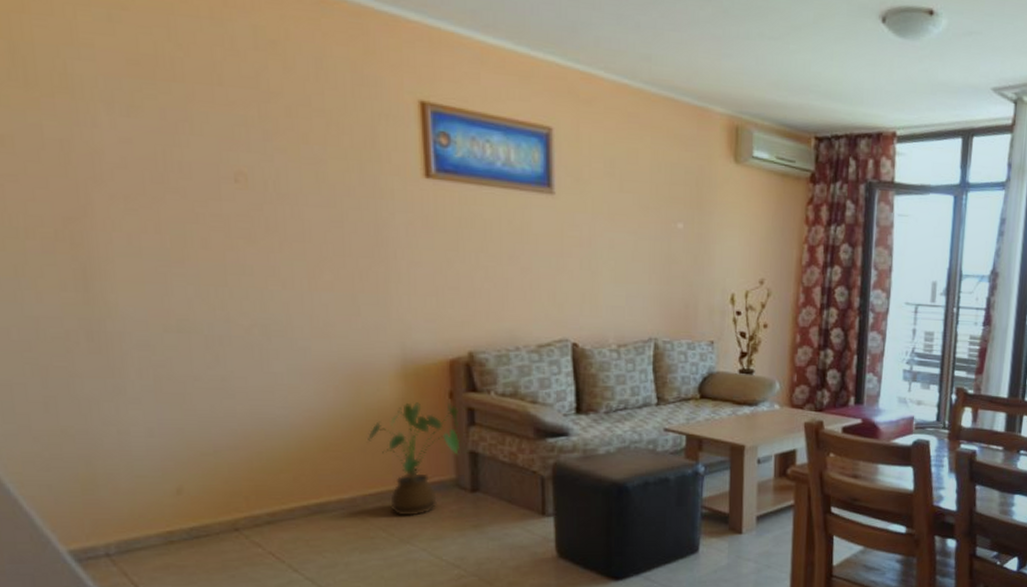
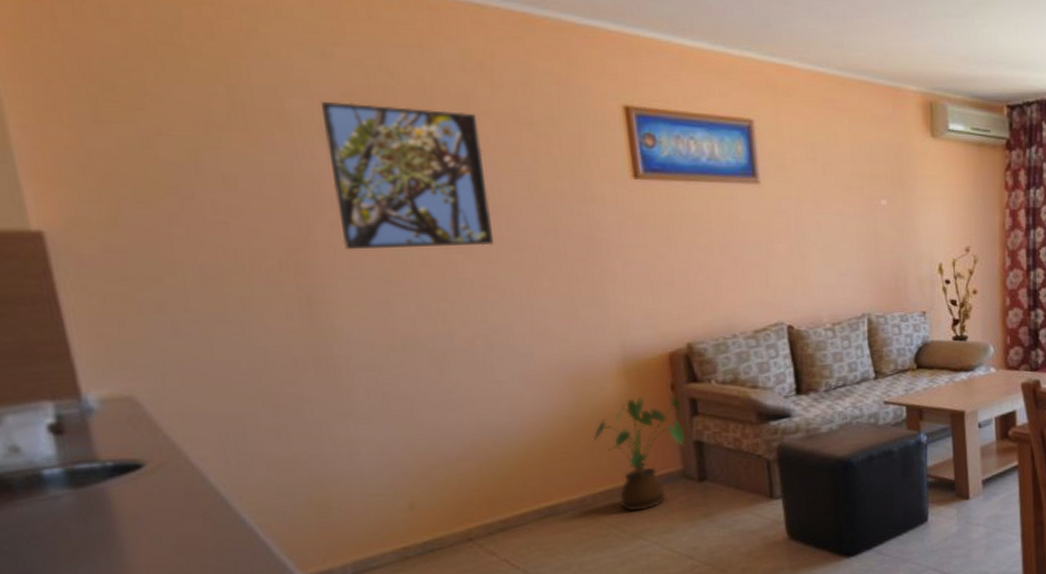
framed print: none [104,66,277,234] -> present [320,101,493,250]

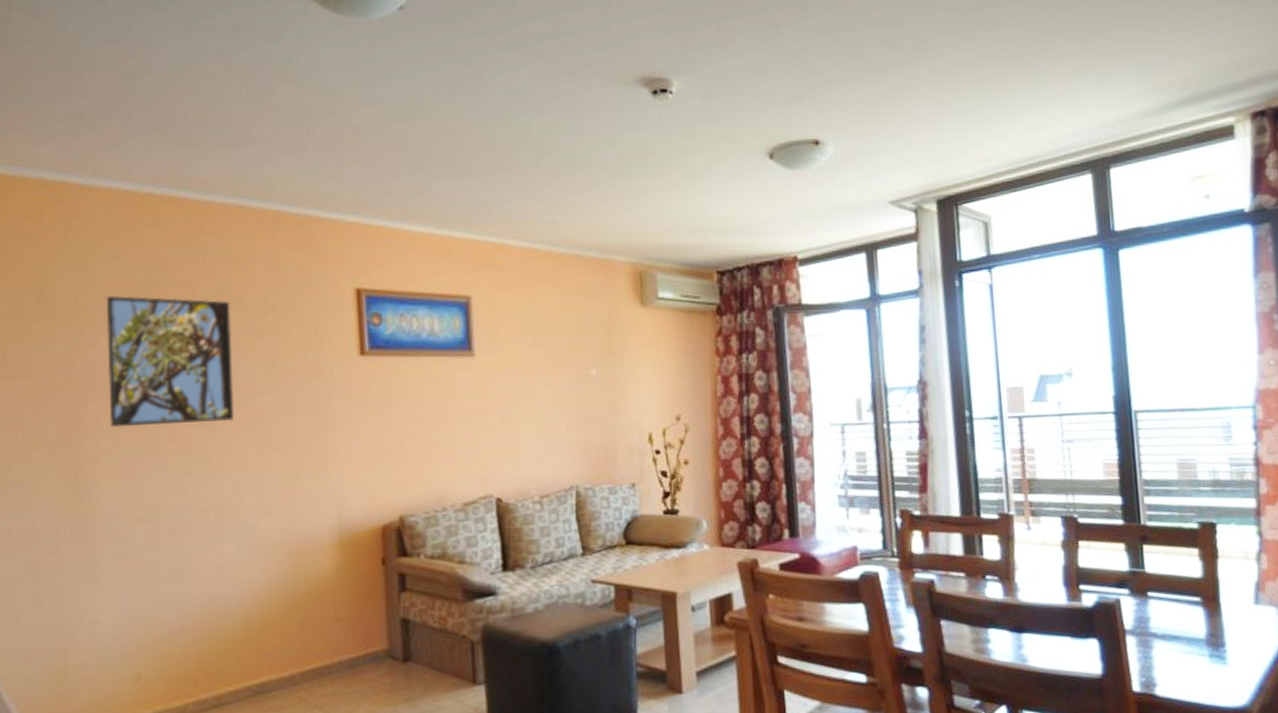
house plant: present [593,395,686,512] -> none [305,570,393,693]

